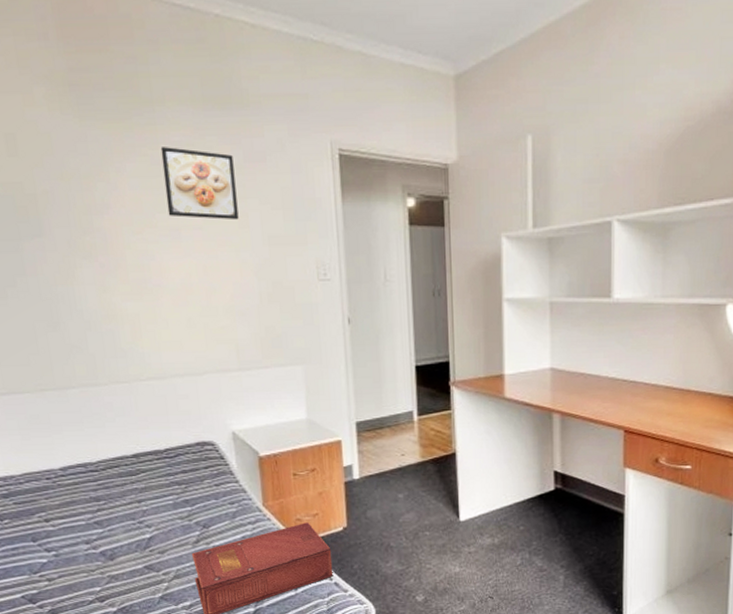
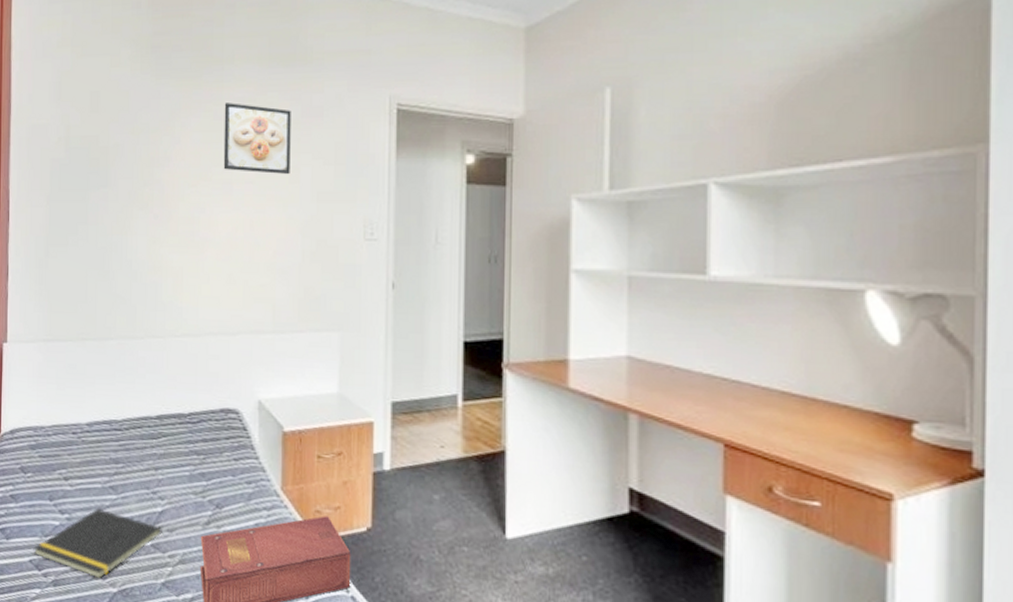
notepad: none [23,543,154,602] -> present [33,509,162,579]

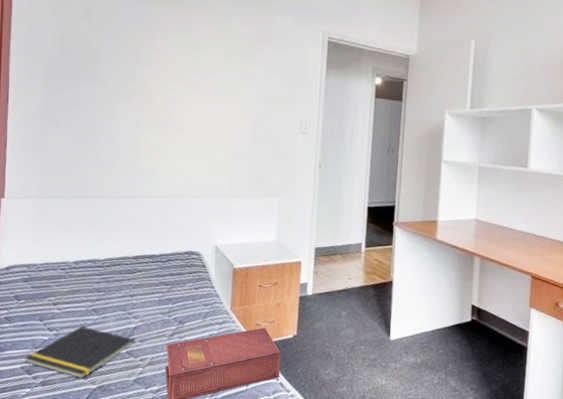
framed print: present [223,103,291,175] -> none [194,24,249,82]

